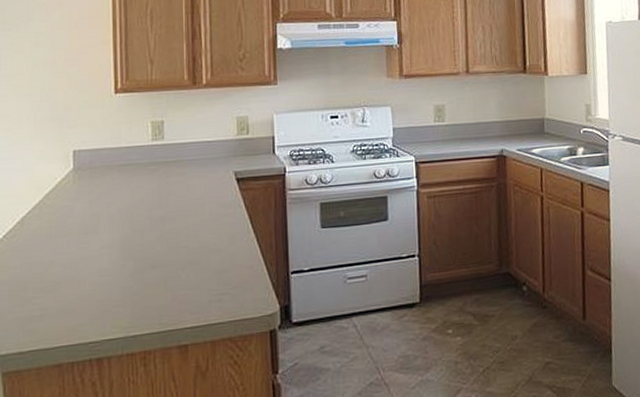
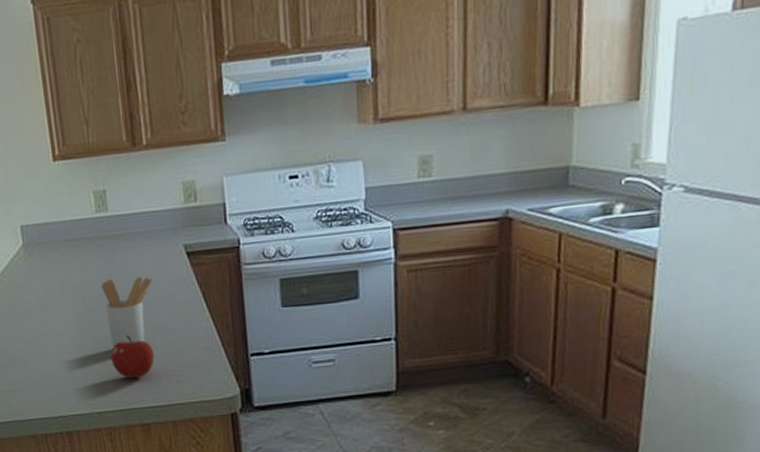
utensil holder: none [151,200,202,268] -> present [102,276,153,347]
fruit: none [153,256,198,299] -> present [111,335,155,379]

